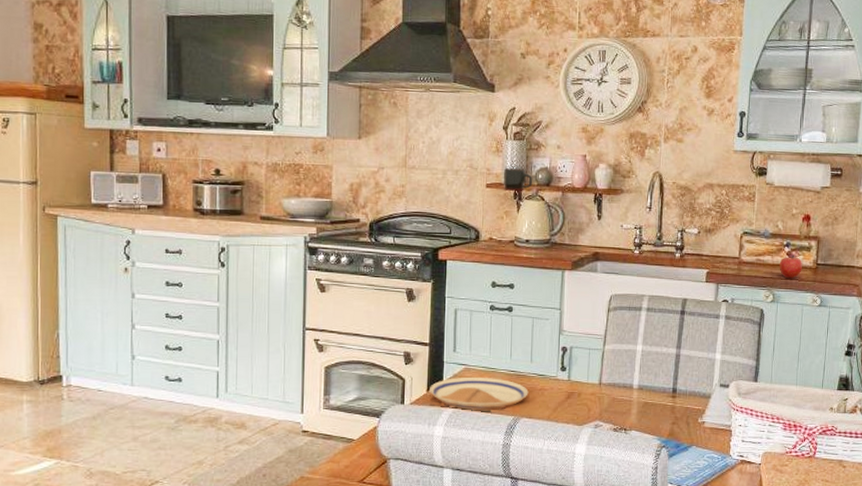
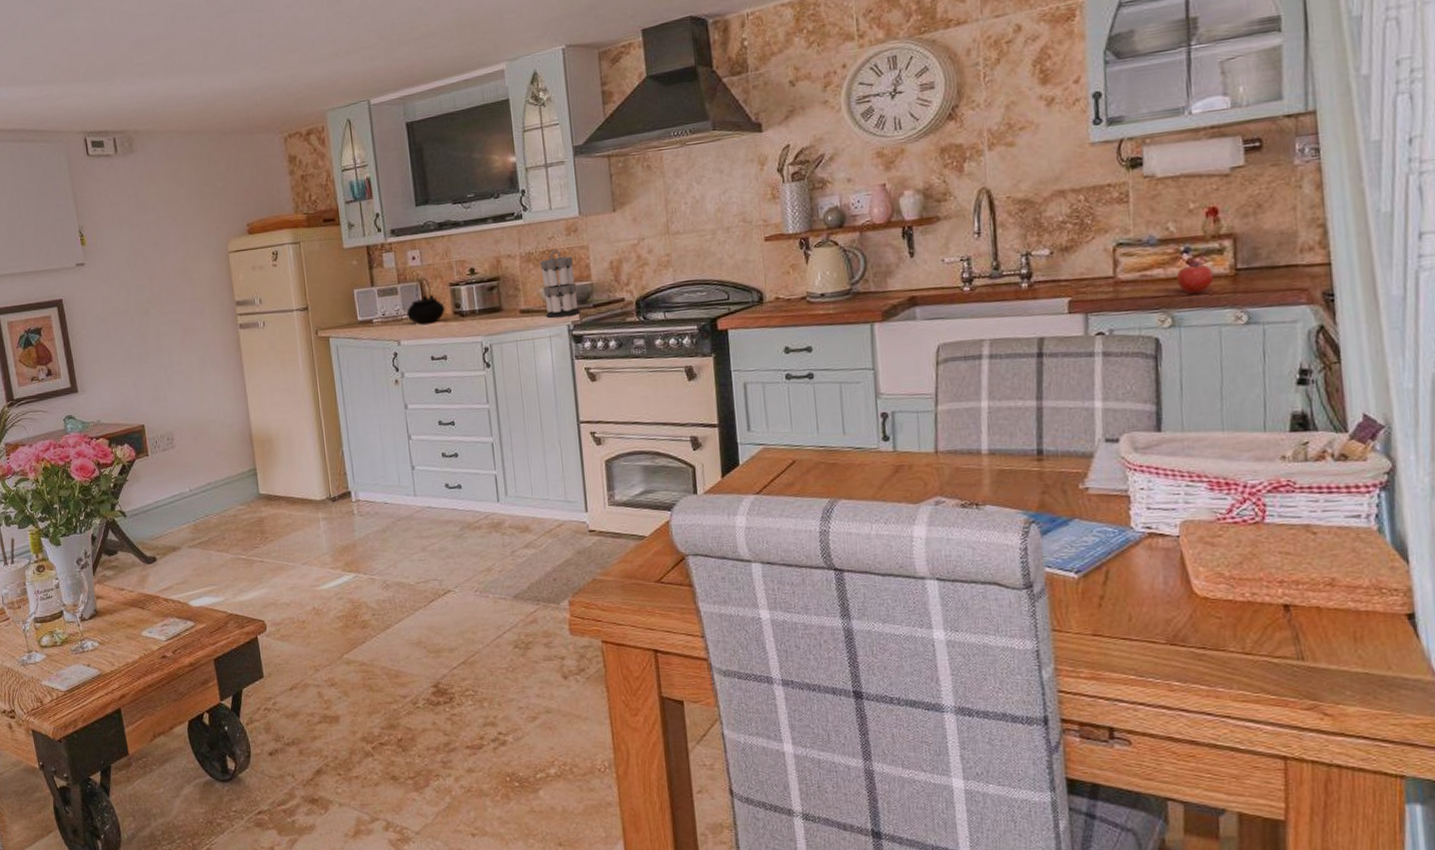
teapot: none [144,171,186,218] -> present [406,278,445,326]
spice rack: none [285,165,318,229] -> present [540,250,581,319]
plate: present [430,376,529,411] -> none [724,456,845,496]
mug: present [504,168,533,191] -> none [784,213,822,241]

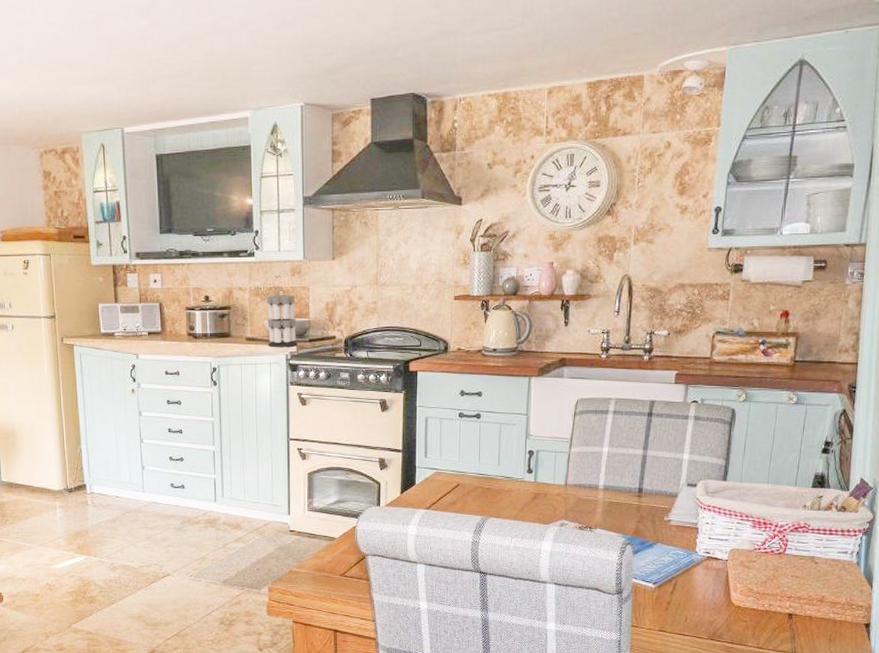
teapot: present [406,278,445,326] -> none [145,300,181,343]
fruit: present [1176,262,1214,295] -> none [753,352,779,377]

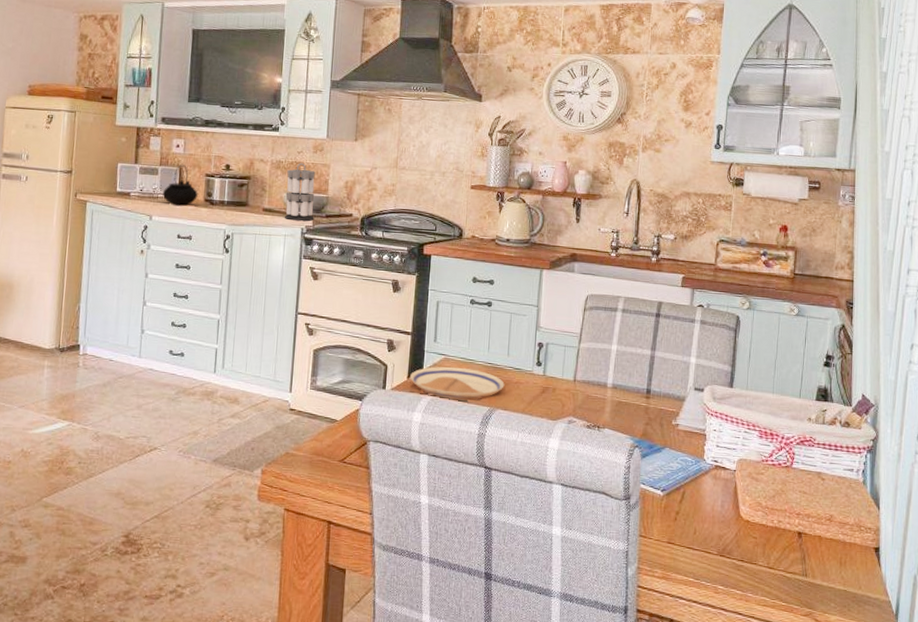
teapot: none [145,300,181,343] -> present [162,164,198,207]
plate: none [403,480,496,512] -> present [410,366,505,401]

